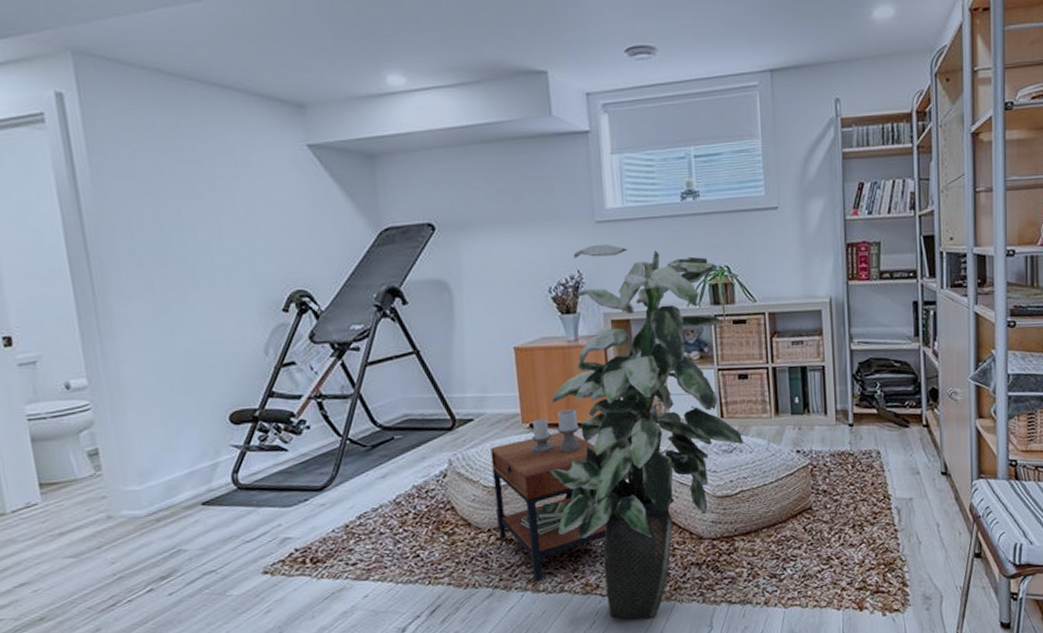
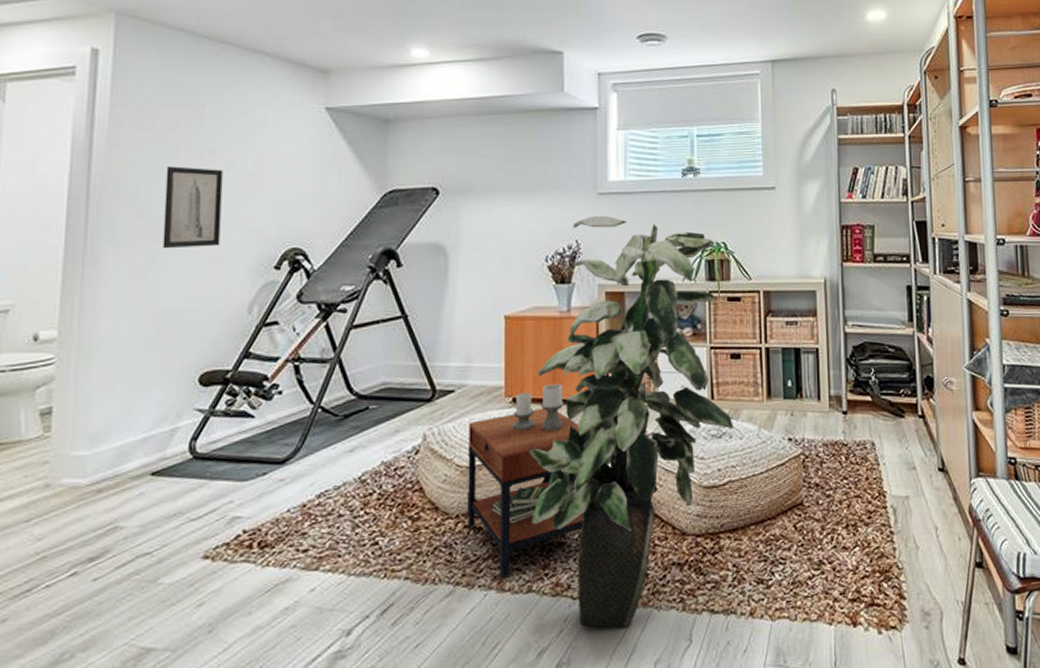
wall art: none [157,213,226,297] -> present [162,166,223,249]

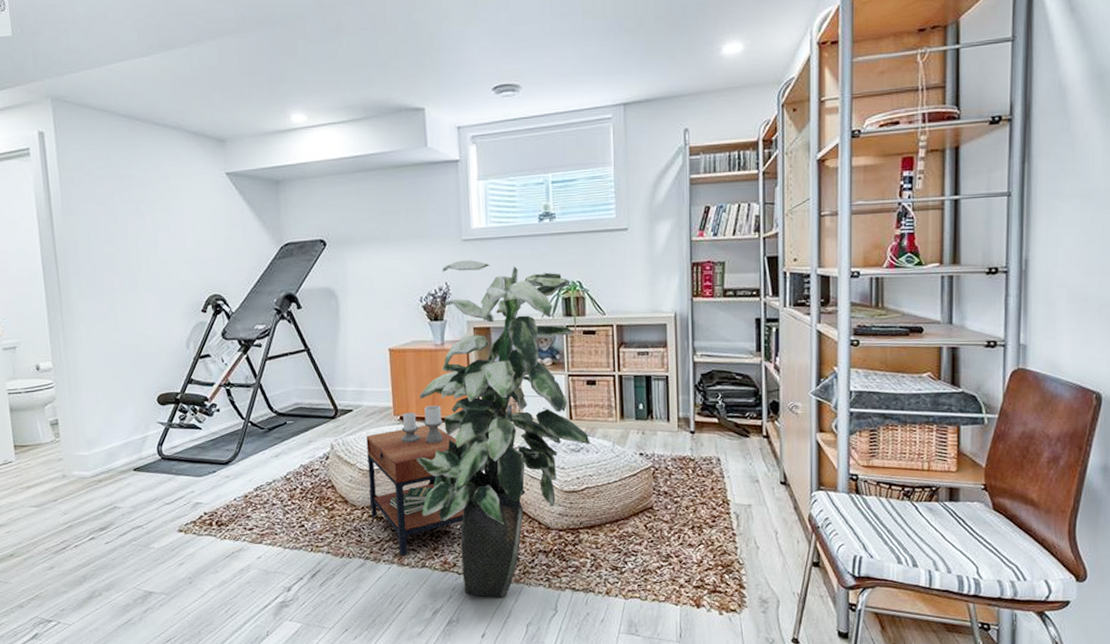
wall art: present [162,166,223,249] -> none [109,229,158,298]

